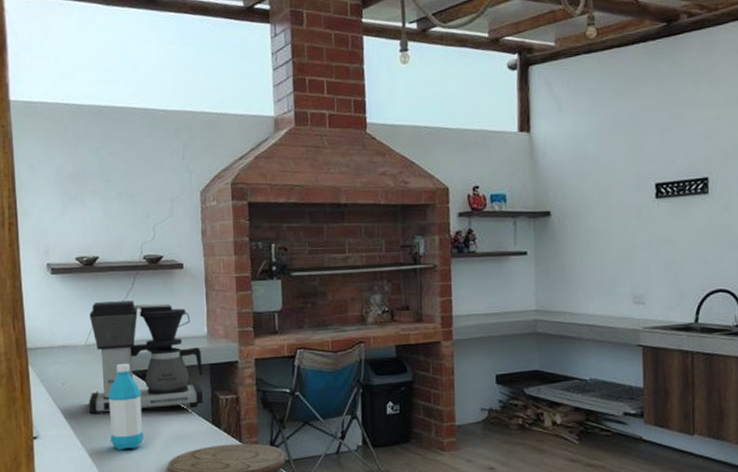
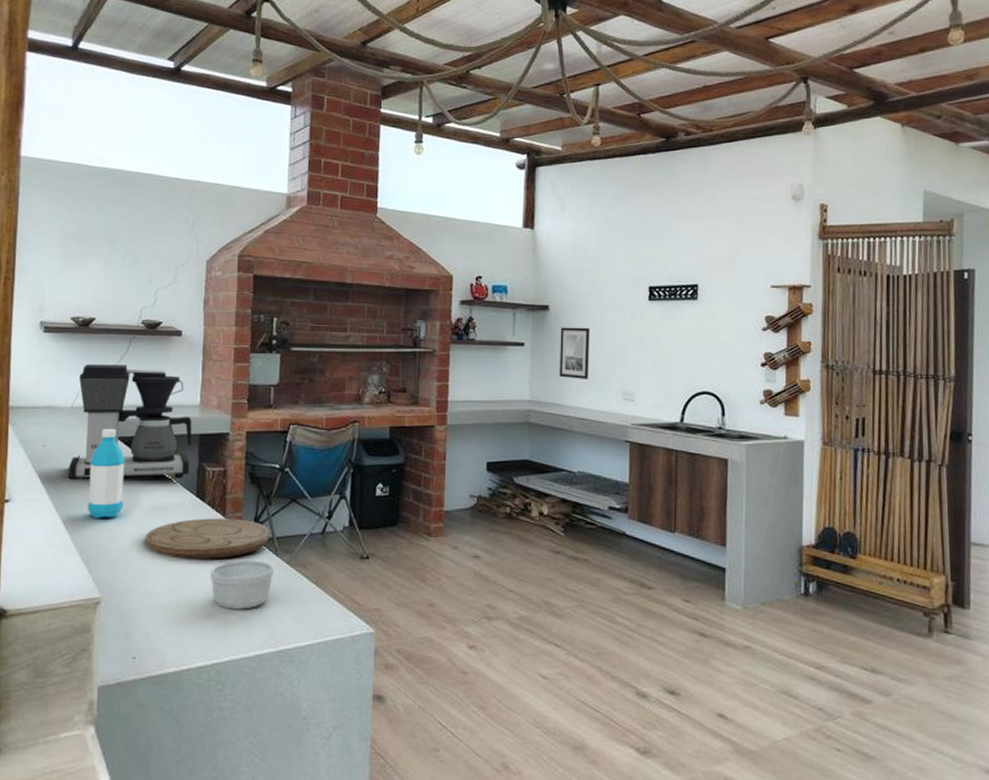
wall art: none [563,231,597,286] -> present [559,327,591,379]

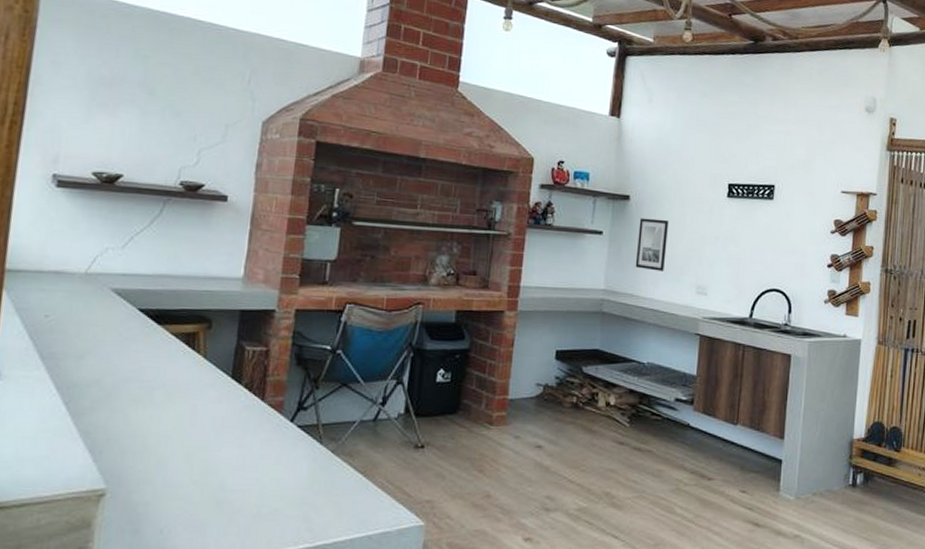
coffee maker: present [68,364,192,480] -> none [75,226,233,358]
water bottle: present [88,429,125,518] -> none [97,300,148,400]
cutting board: present [145,518,269,560] -> none [166,402,314,448]
ramekin: present [210,560,274,610] -> none [242,448,316,502]

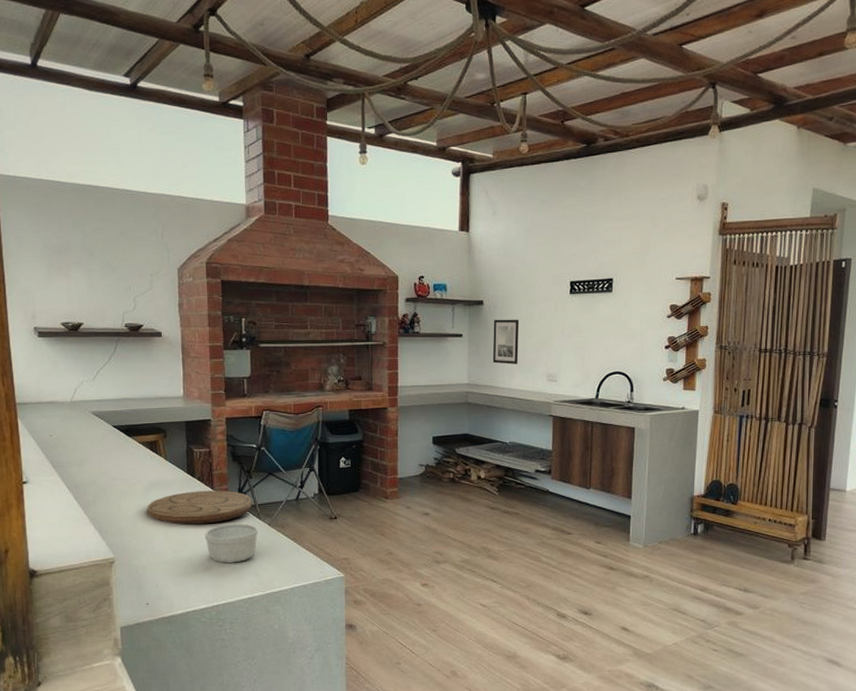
cutting board: none [166,402,314,448] -> present [147,490,252,526]
ramekin: none [242,448,316,502] -> present [205,523,258,563]

